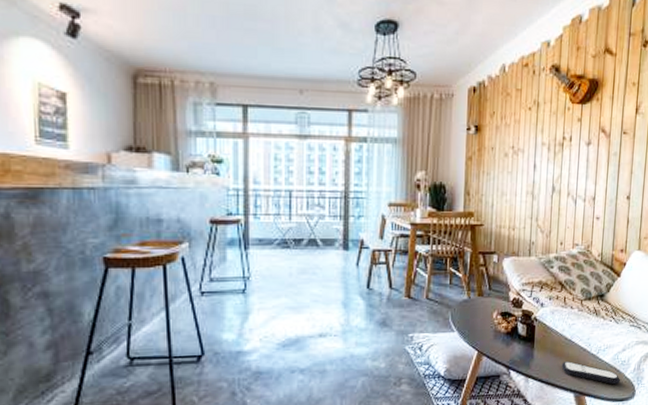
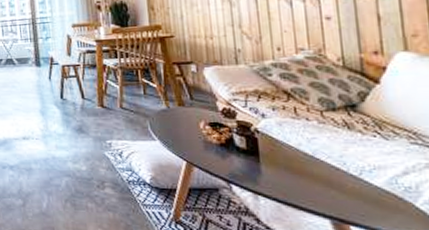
remote control: present [561,361,620,385] -> none [304,181,407,216]

